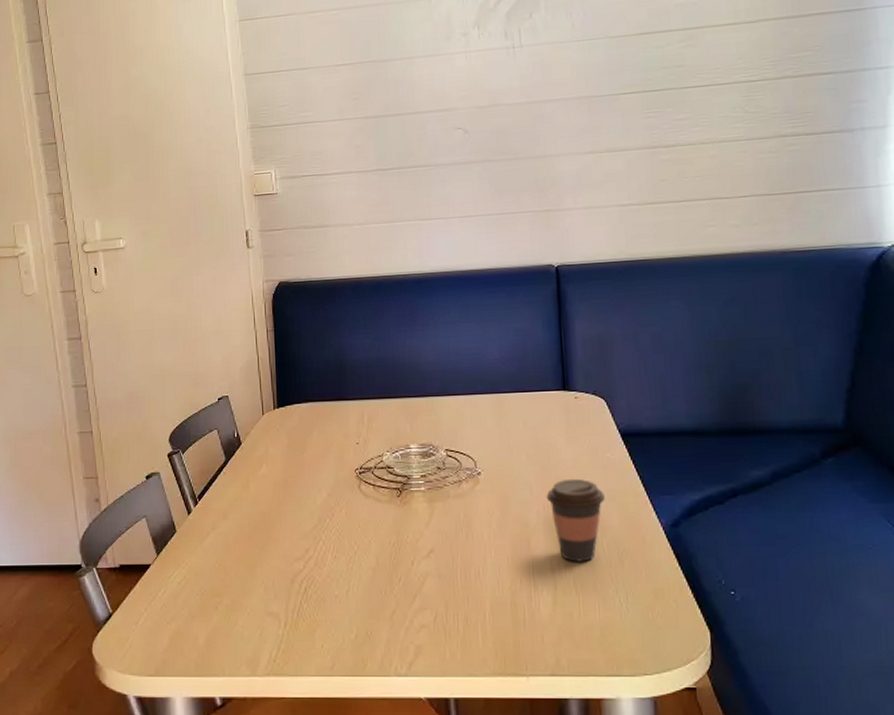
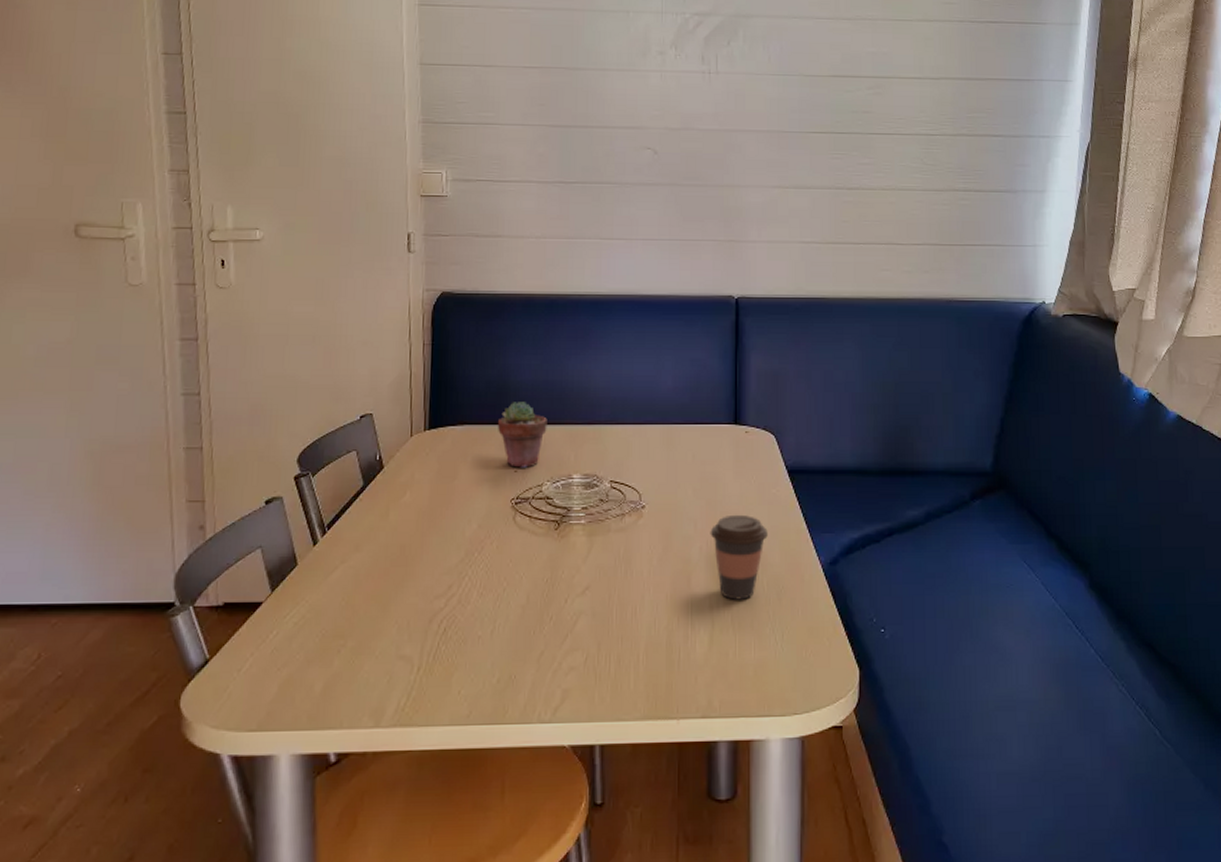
potted succulent: none [338,378,383,440] -> present [498,402,547,468]

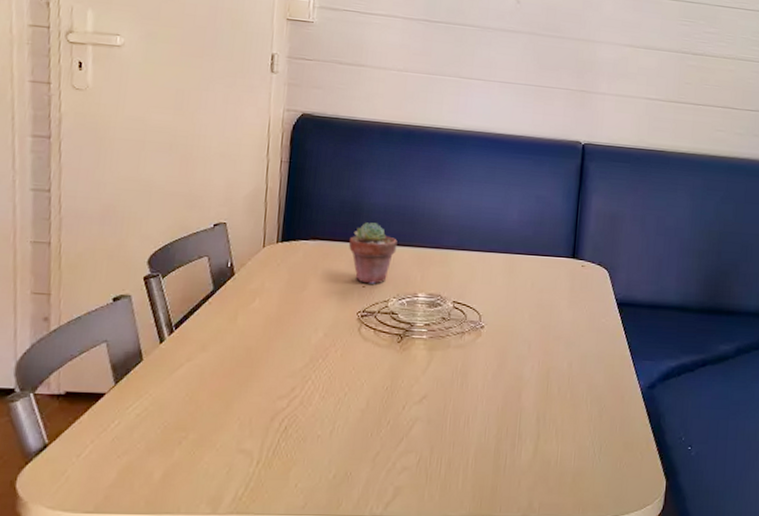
coffee cup: present [710,514,768,600] -> none [542,339,595,415]

